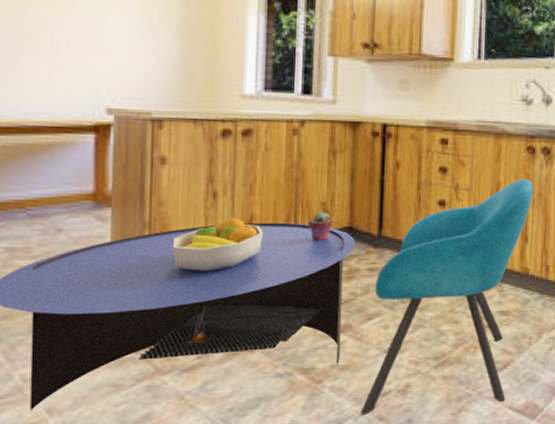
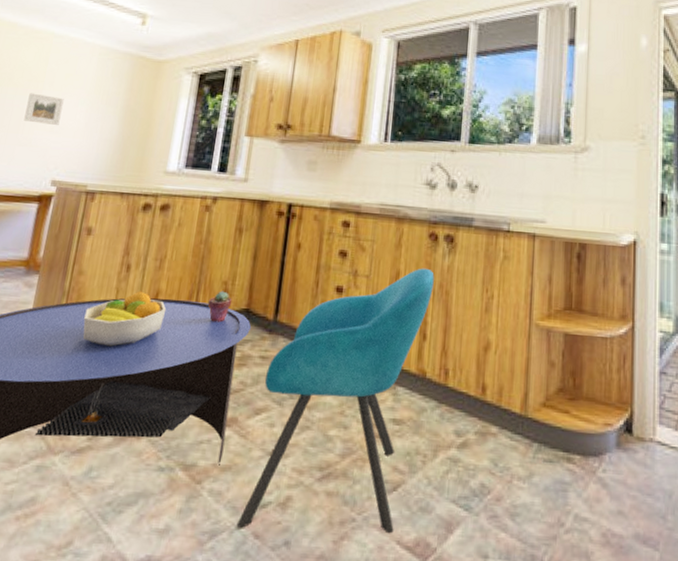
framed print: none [57,9,104,47] -> present [24,92,64,125]

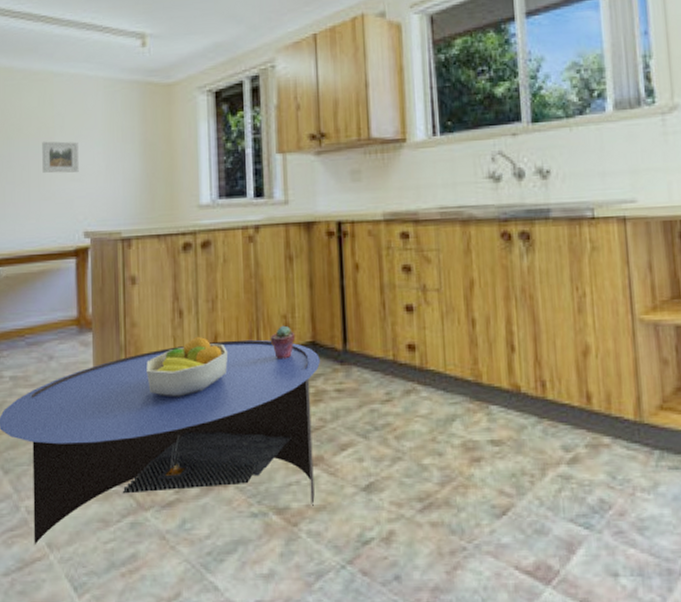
chair: present [236,268,434,534] -> none [341,272,515,566]

